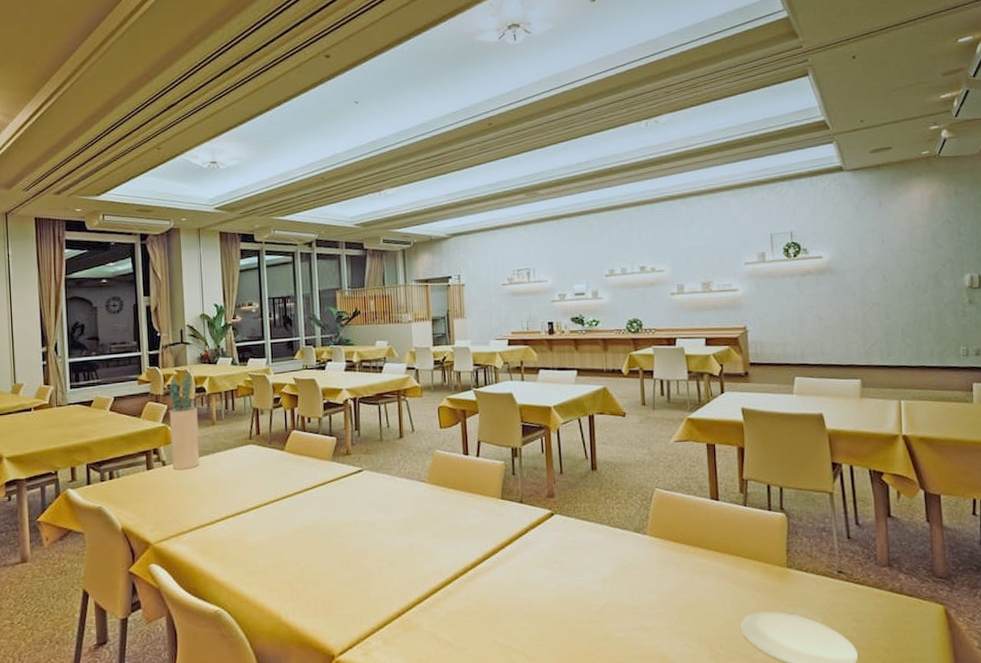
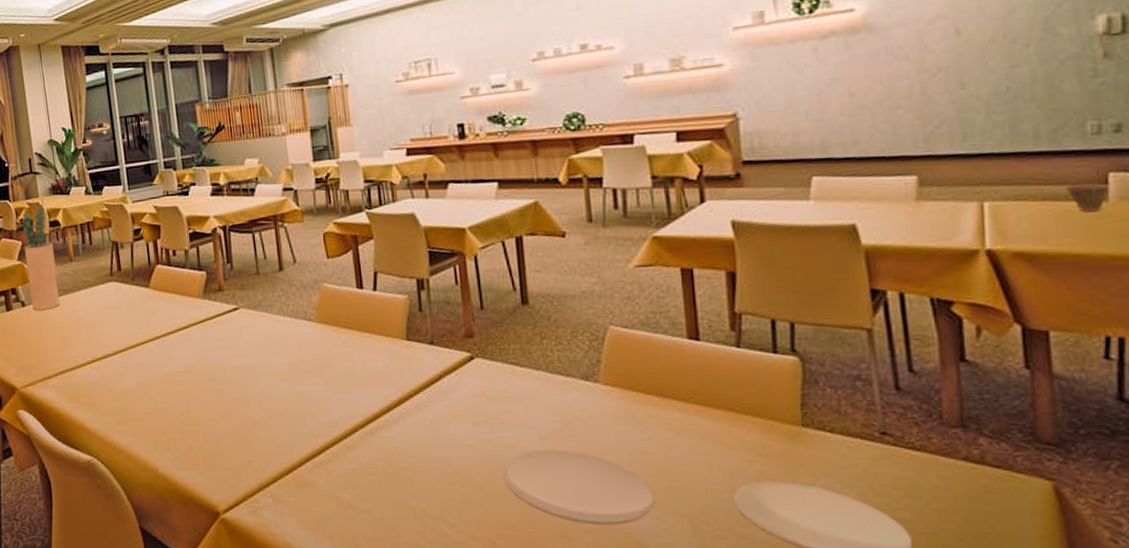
plate: none [572,590,685,652] -> present [502,450,655,525]
cup: none [948,390,973,410] -> present [1065,183,1108,213]

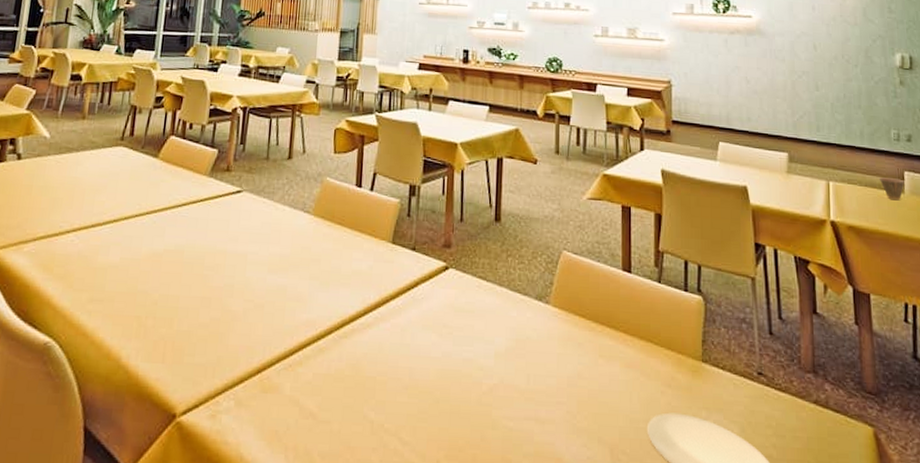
vase: present [21,198,60,311] -> none [28,50,72,168]
plate: present [502,450,655,525] -> none [458,367,585,450]

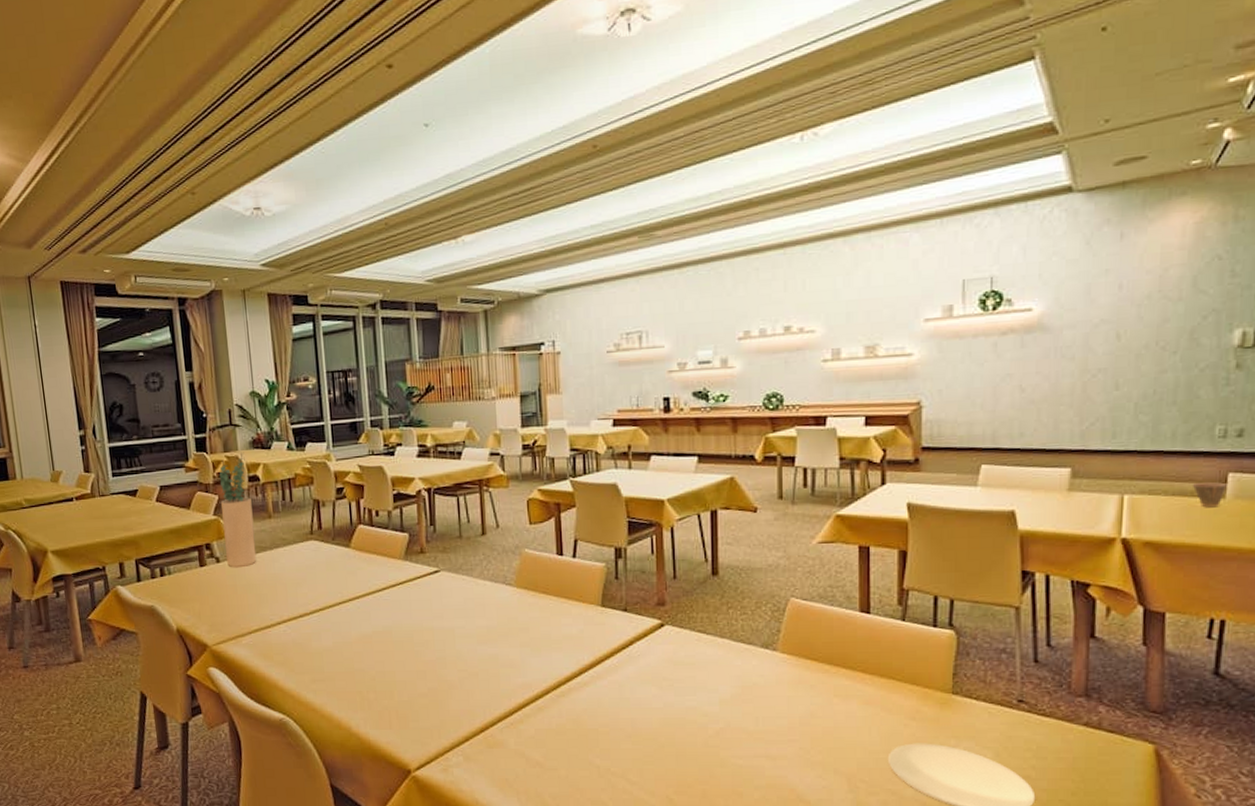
vase: none [28,50,72,168] -> present [219,452,257,568]

